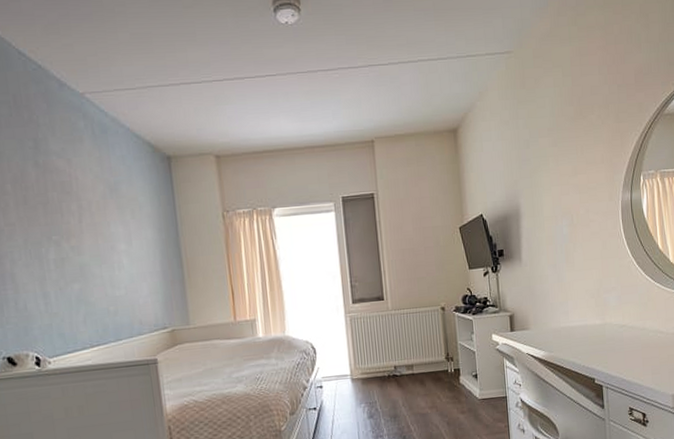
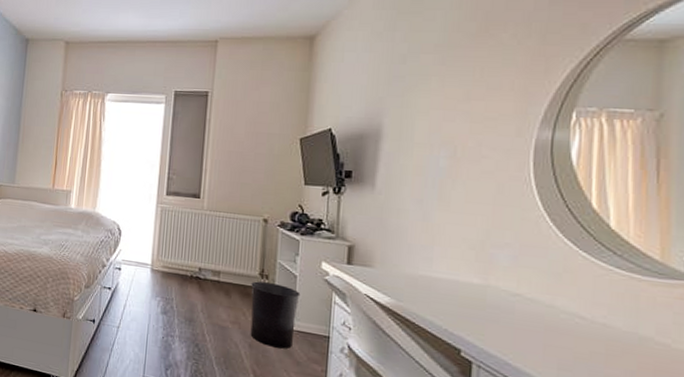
waste bin: none [440,362,481,419] -> present [250,281,301,349]

